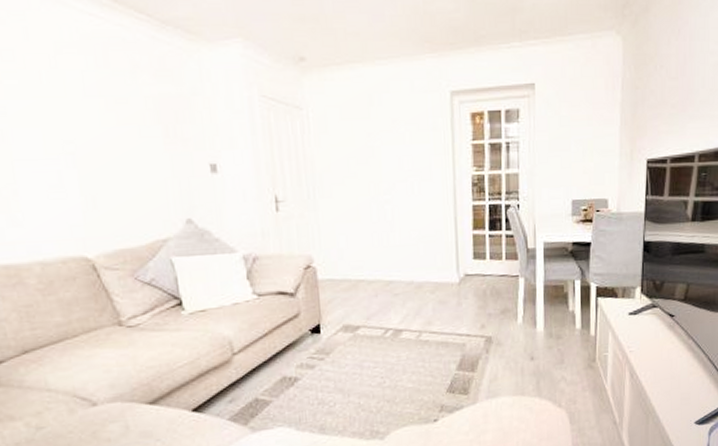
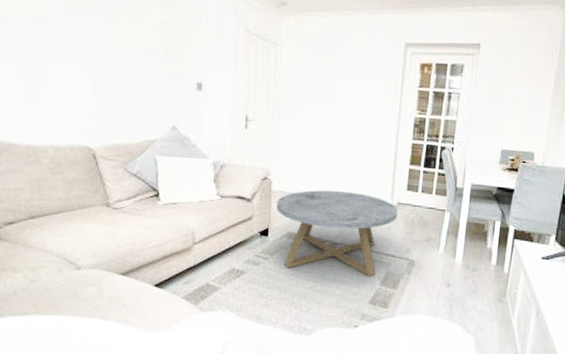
coffee table: none [325,269,466,367] -> present [276,190,398,277]

